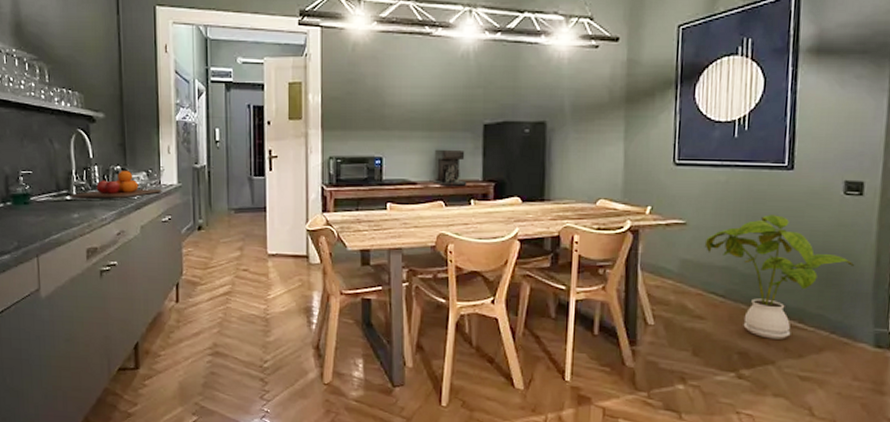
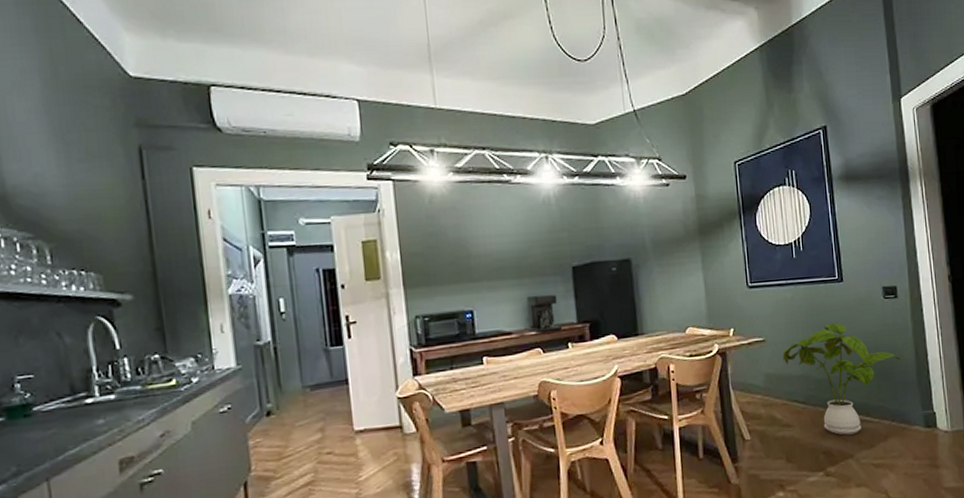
chopping board: present [69,171,162,199] -> none [89,359,217,401]

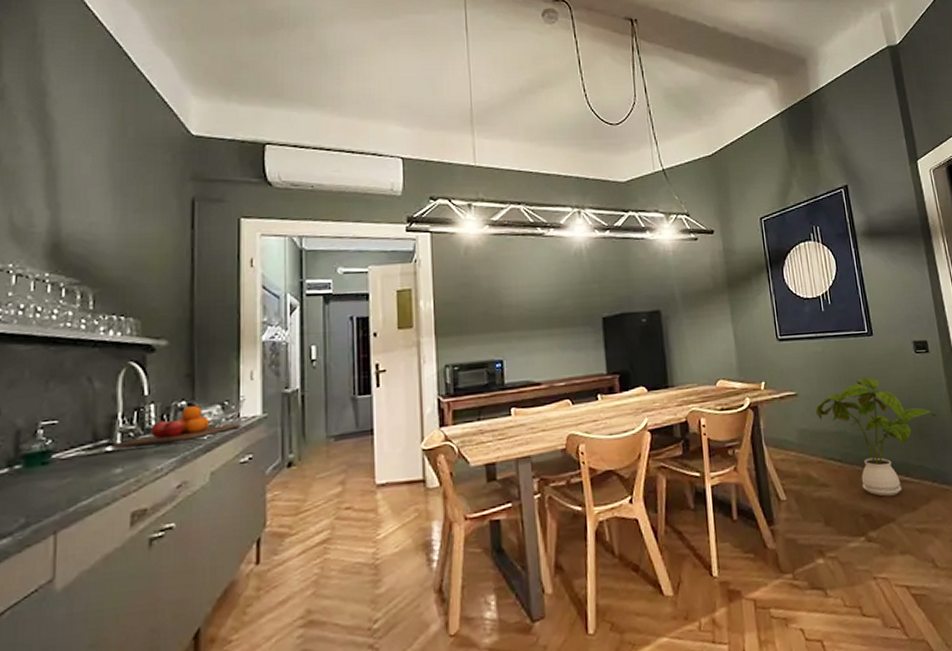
chopping board: none [89,359,217,401] -> present [110,406,242,449]
coffee maker: present [526,294,563,333] -> none [556,344,593,384]

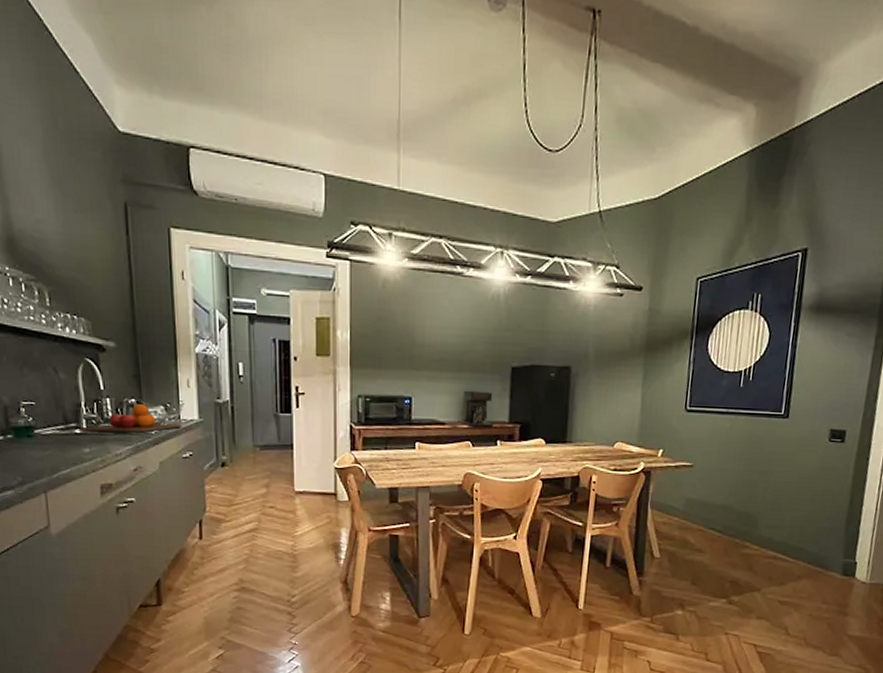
coffee maker: none [556,344,593,384] -> present [460,390,494,428]
house plant: present [815,377,937,497] -> none [707,458,833,569]

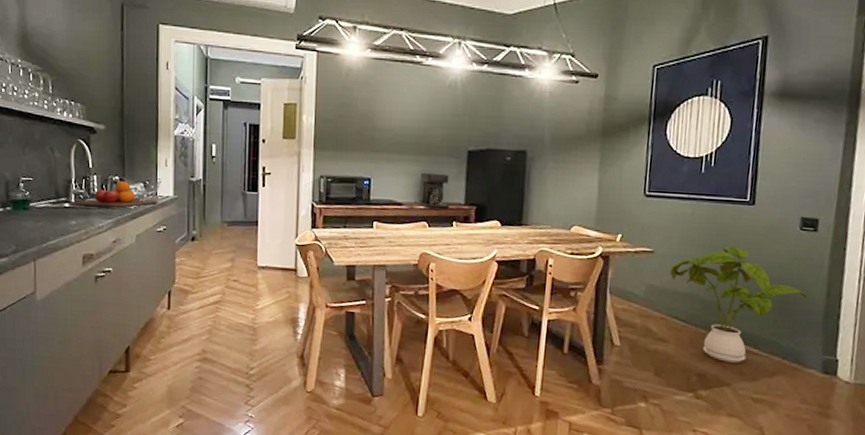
house plant: none [707,458,833,569] -> present [669,246,808,363]

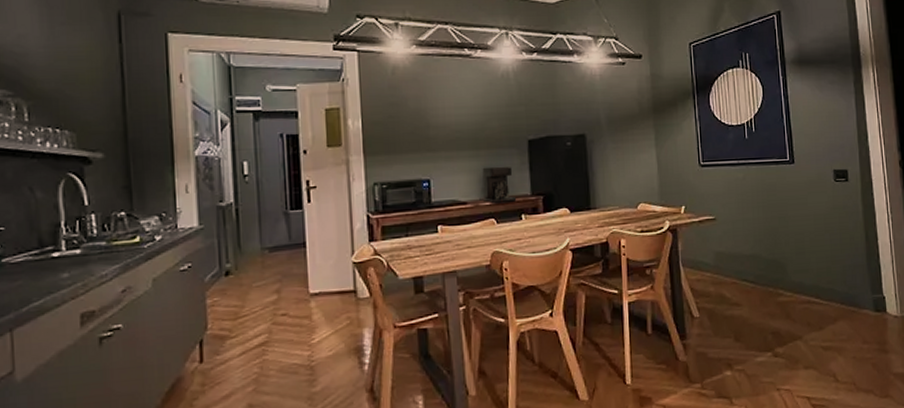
chopping board: present [67,181,158,209] -> none [55,216,180,255]
house plant: present [669,246,808,363] -> none [732,204,851,316]

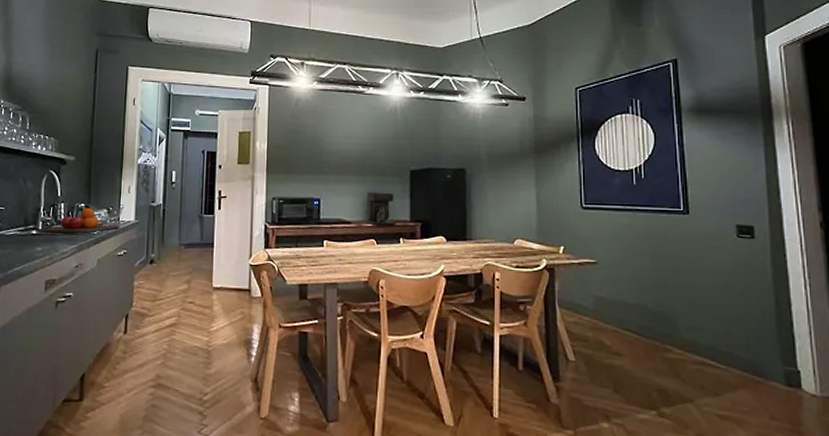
chopping board: none [55,216,180,255] -> present [35,208,120,234]

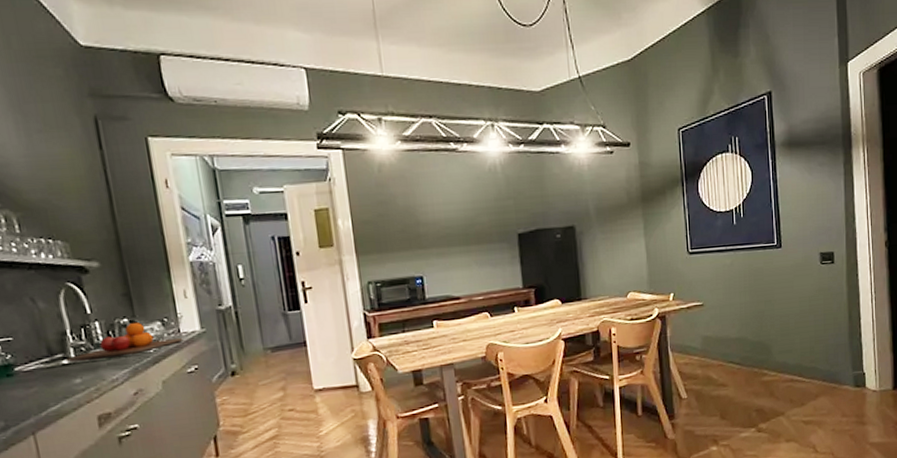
coffee maker: present [365,191,397,226] -> none [474,260,509,298]

